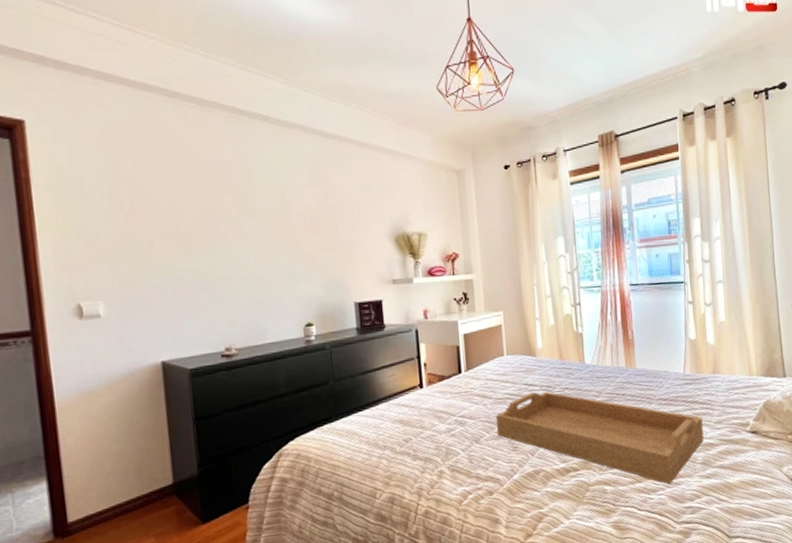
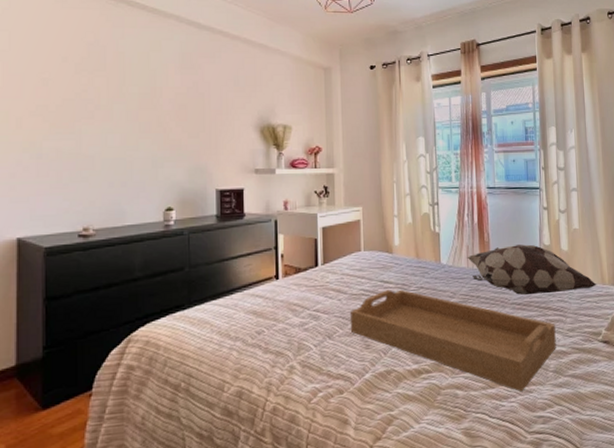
decorative pillow: none [611,339,745,391] -> present [467,243,598,295]

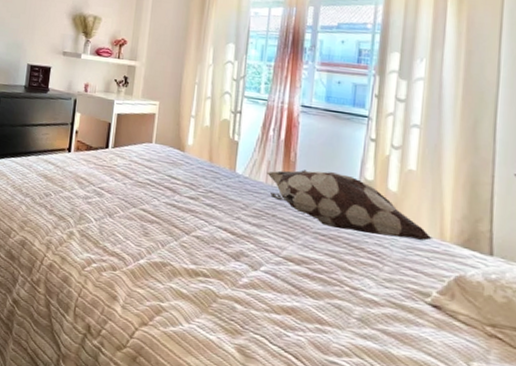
serving tray: present [349,289,556,392] -> none [131,184,368,329]

